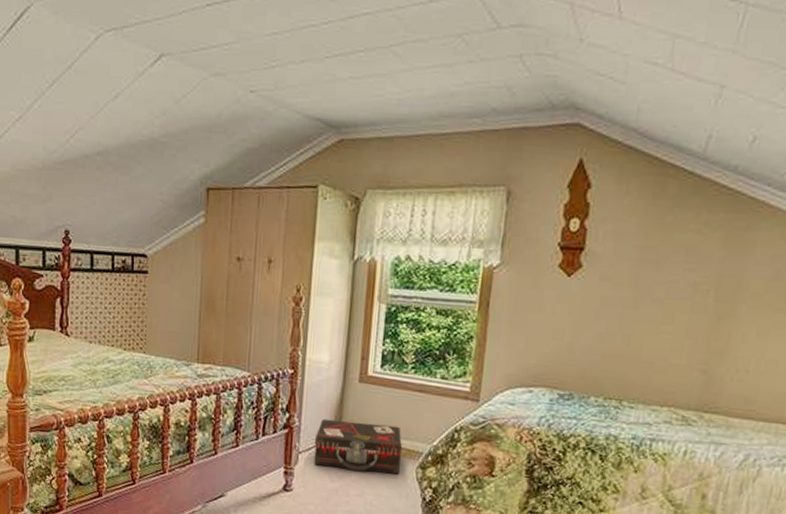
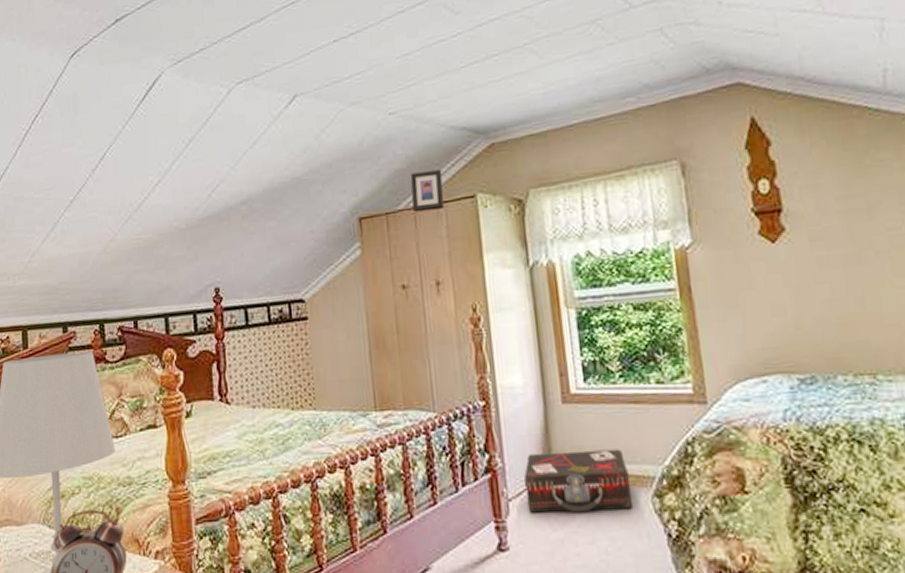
picture frame: none [257,154,291,194] -> present [410,169,444,213]

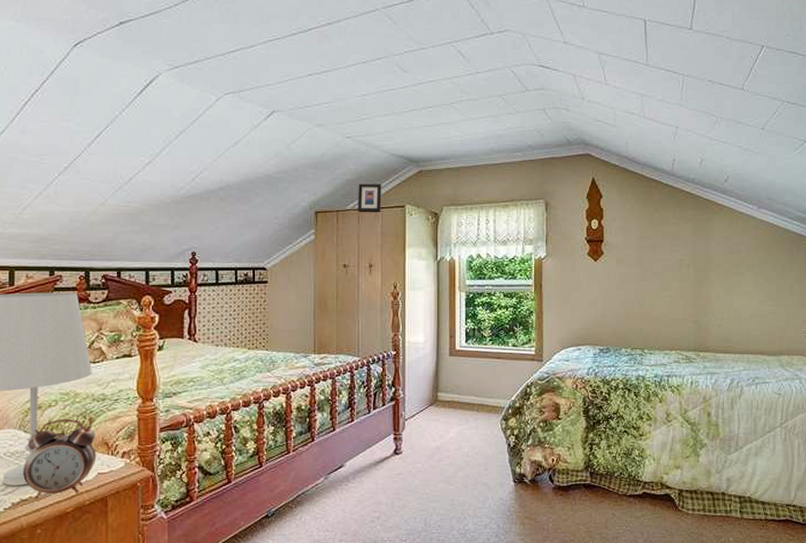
suitcase: present [524,449,634,513] -> none [417,388,489,430]

